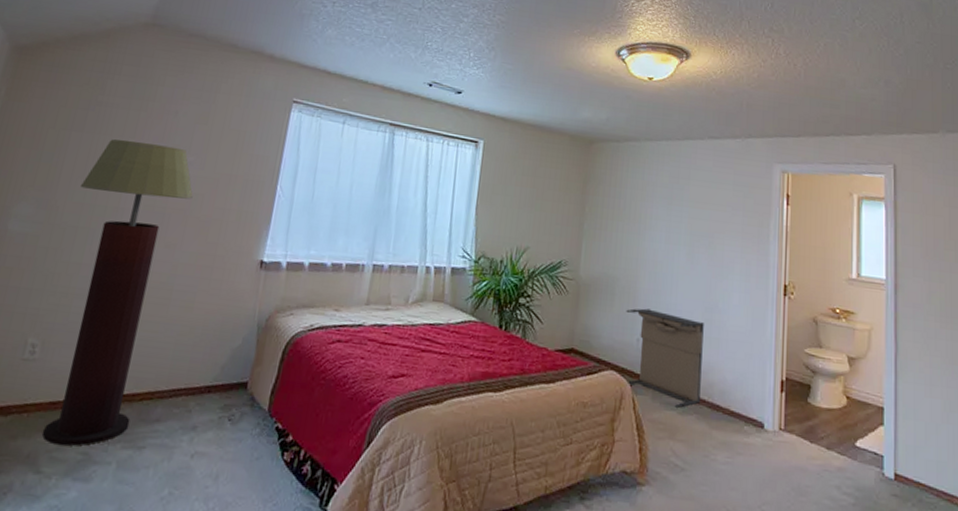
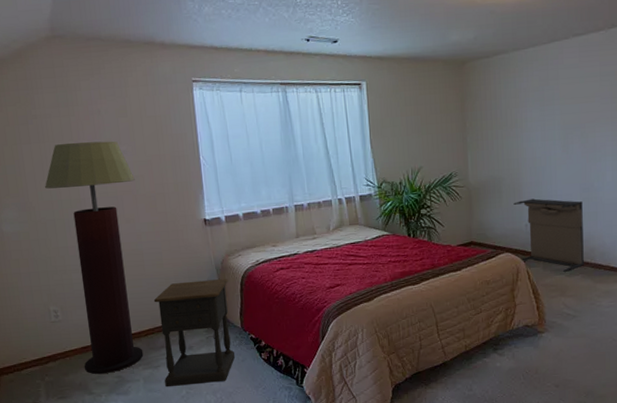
nightstand: none [143,335,269,485] -> present [153,279,236,387]

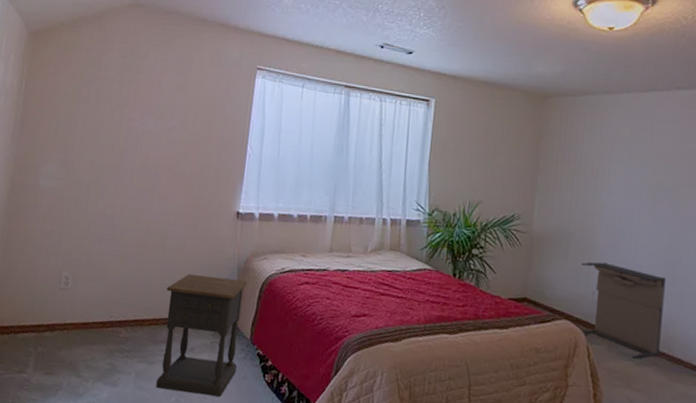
floor lamp: present [45,141,144,374] -> none [79,108,178,358]

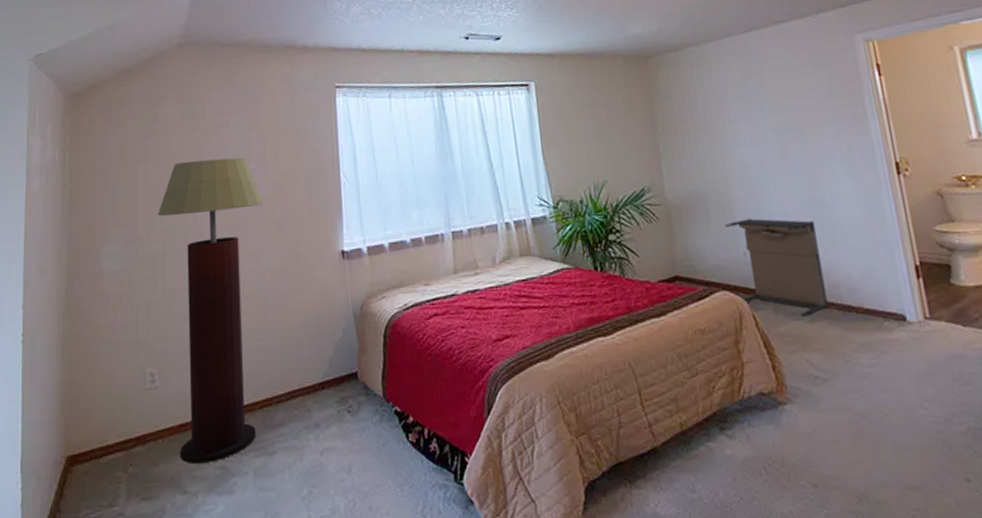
floor lamp: none [79,108,178,358] -> present [158,157,263,464]
nightstand: present [156,274,248,397] -> none [274,329,375,484]

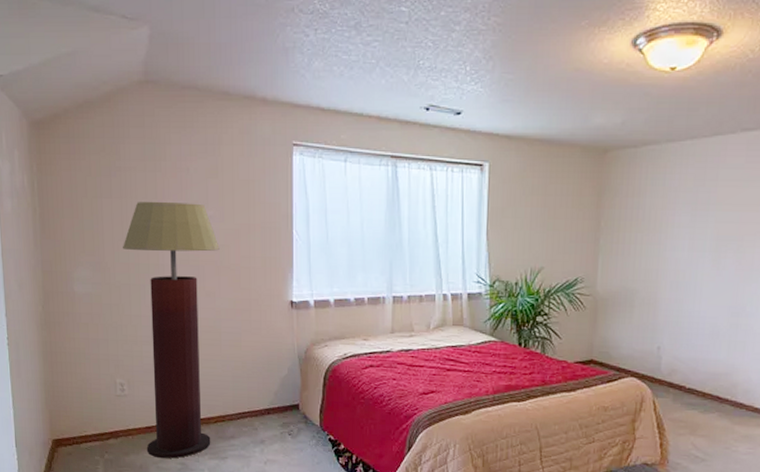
laundry hamper: present [725,218,828,316] -> none [646,317,729,407]

